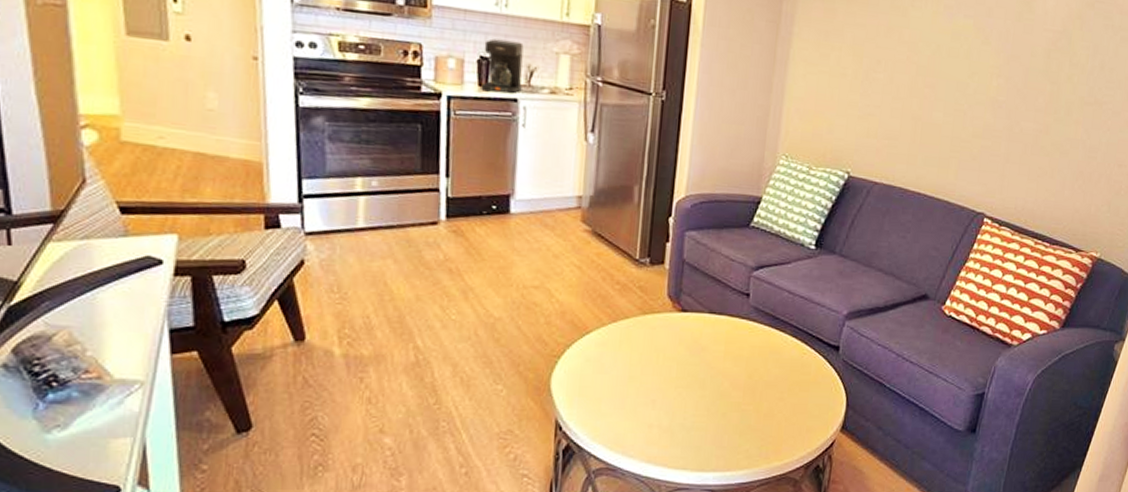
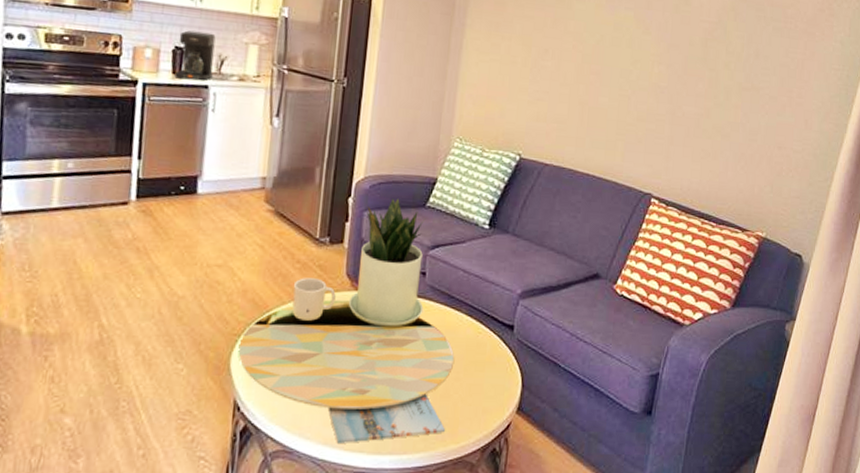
decorative tray: none [558,321,778,429] -> present [238,299,454,410]
mug: none [612,299,657,342] -> present [292,278,336,321]
magazine: none [650,413,769,461] -> present [327,393,445,443]
planter: none [670,218,750,348] -> present [348,199,426,327]

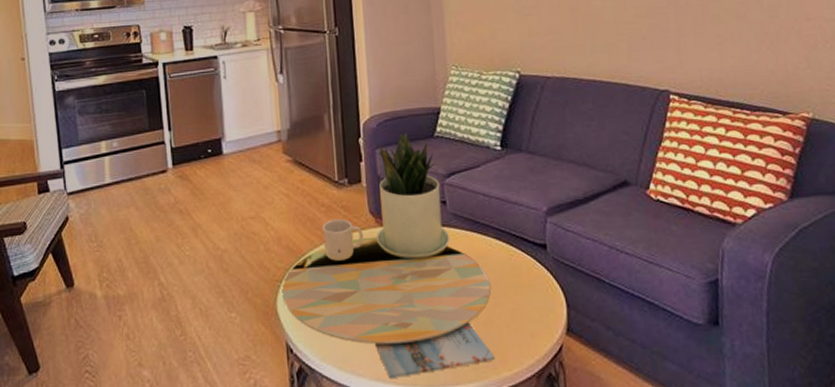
coffee maker: present [174,30,216,82] -> none [186,9,220,54]

